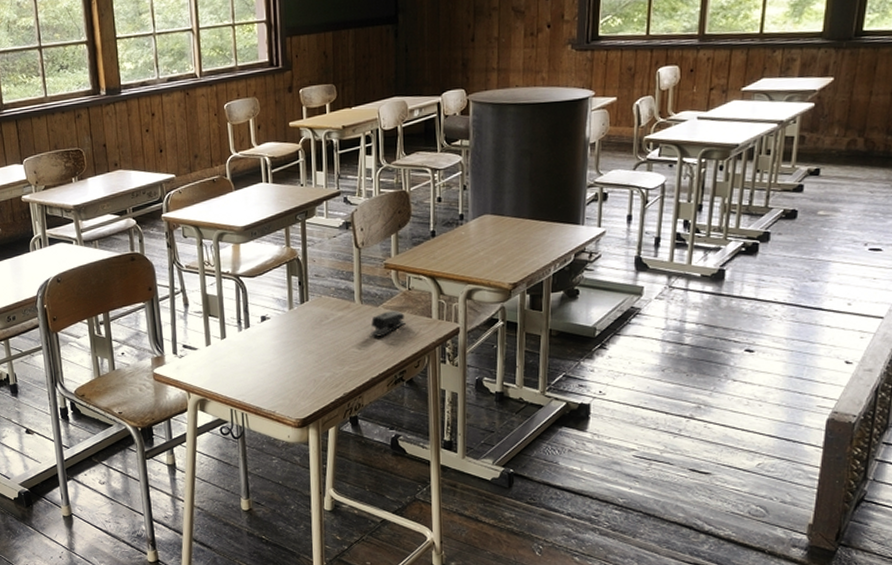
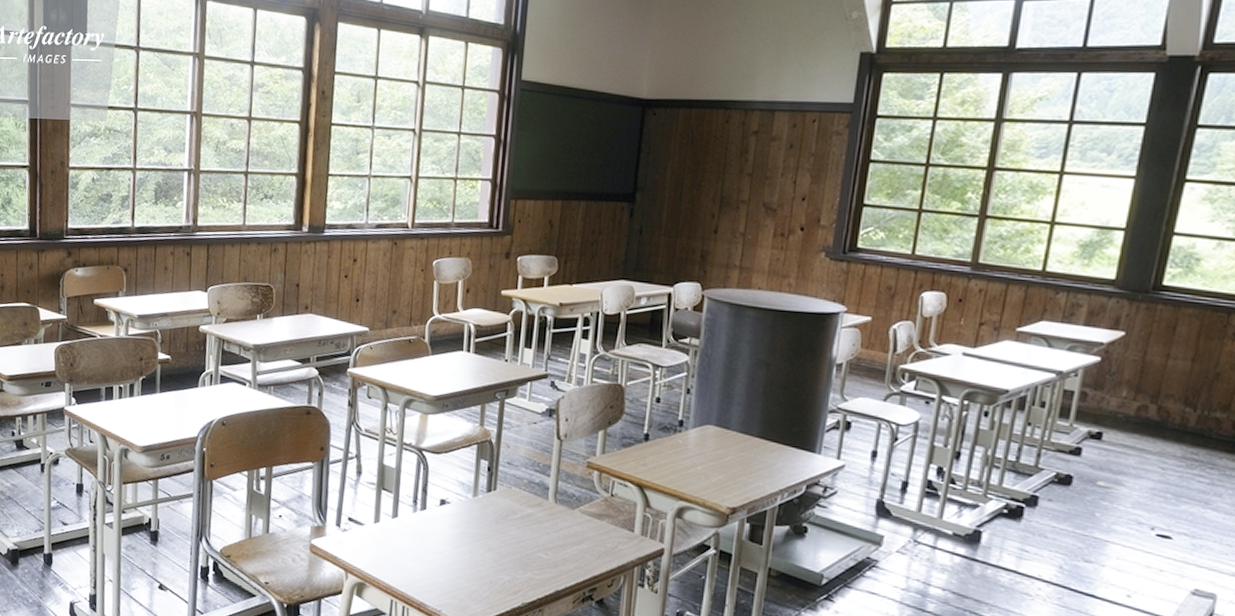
stapler: present [370,311,406,337] -> none [561,516,603,545]

